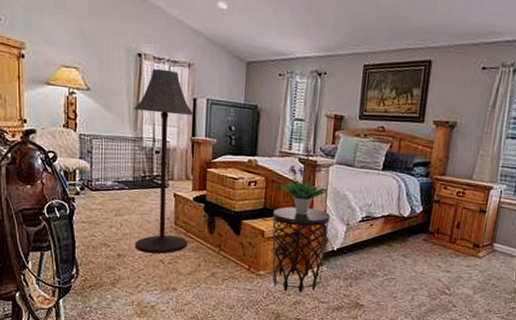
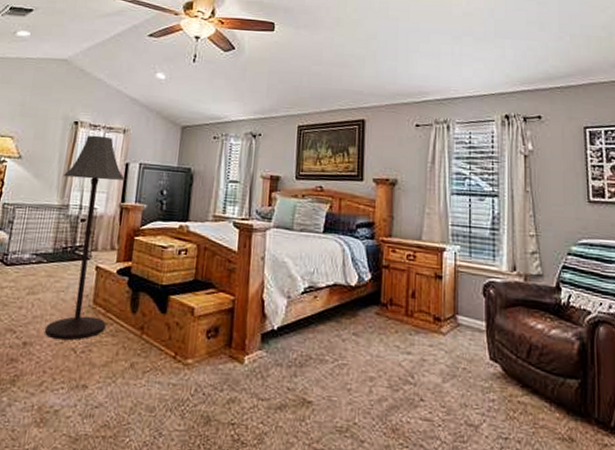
side table: present [272,206,330,293] -> none [201,277,269,387]
potted plant: present [280,145,327,216] -> none [213,208,264,288]

